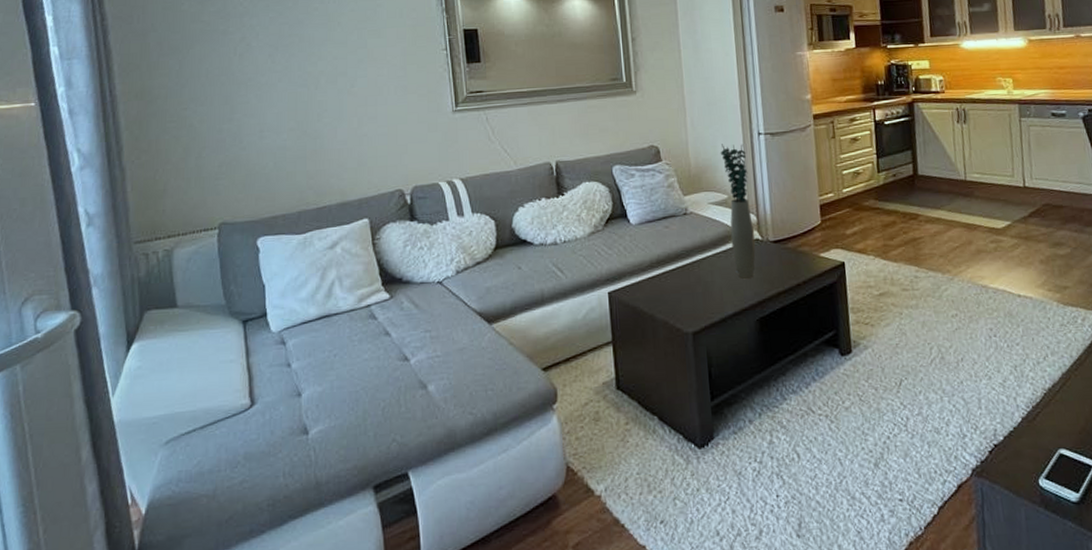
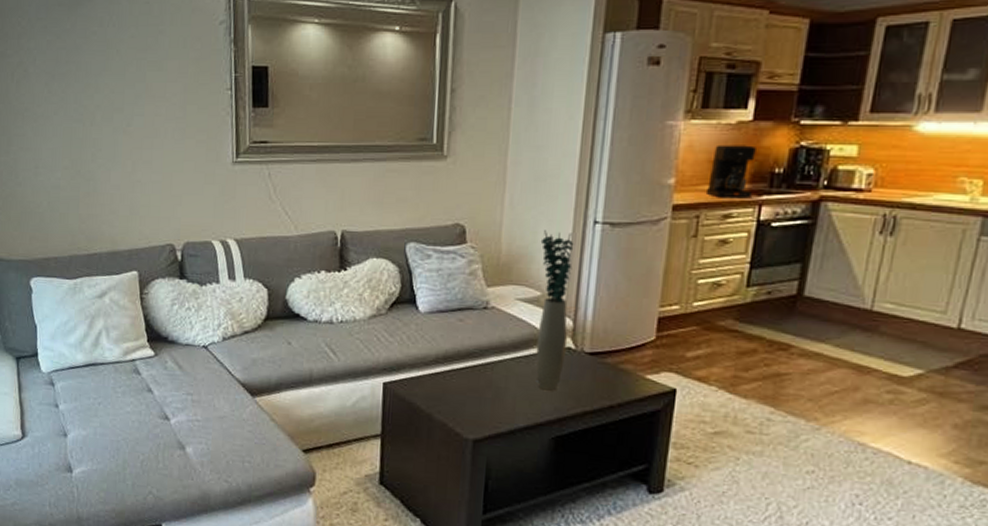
coffee maker: none [834,65,867,107] -> present [705,144,756,199]

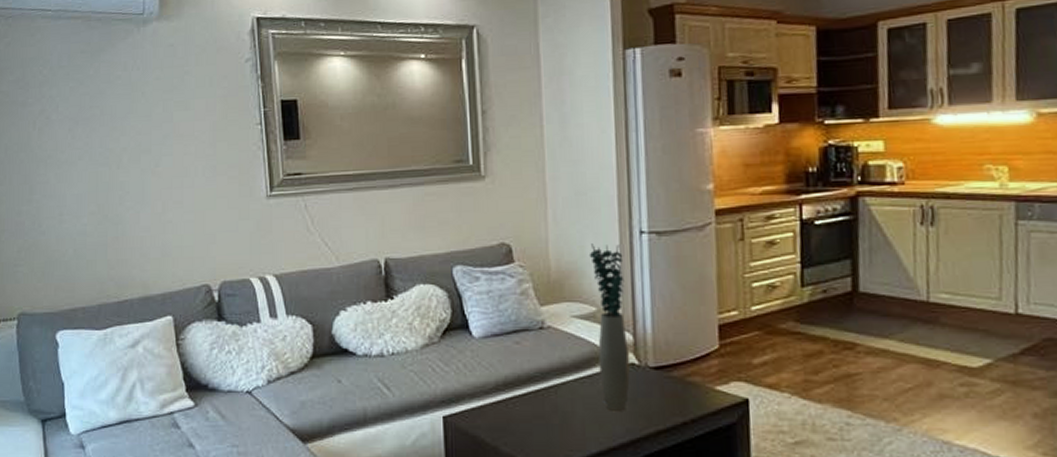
coffee maker: present [705,144,756,199] -> none [745,147,790,200]

